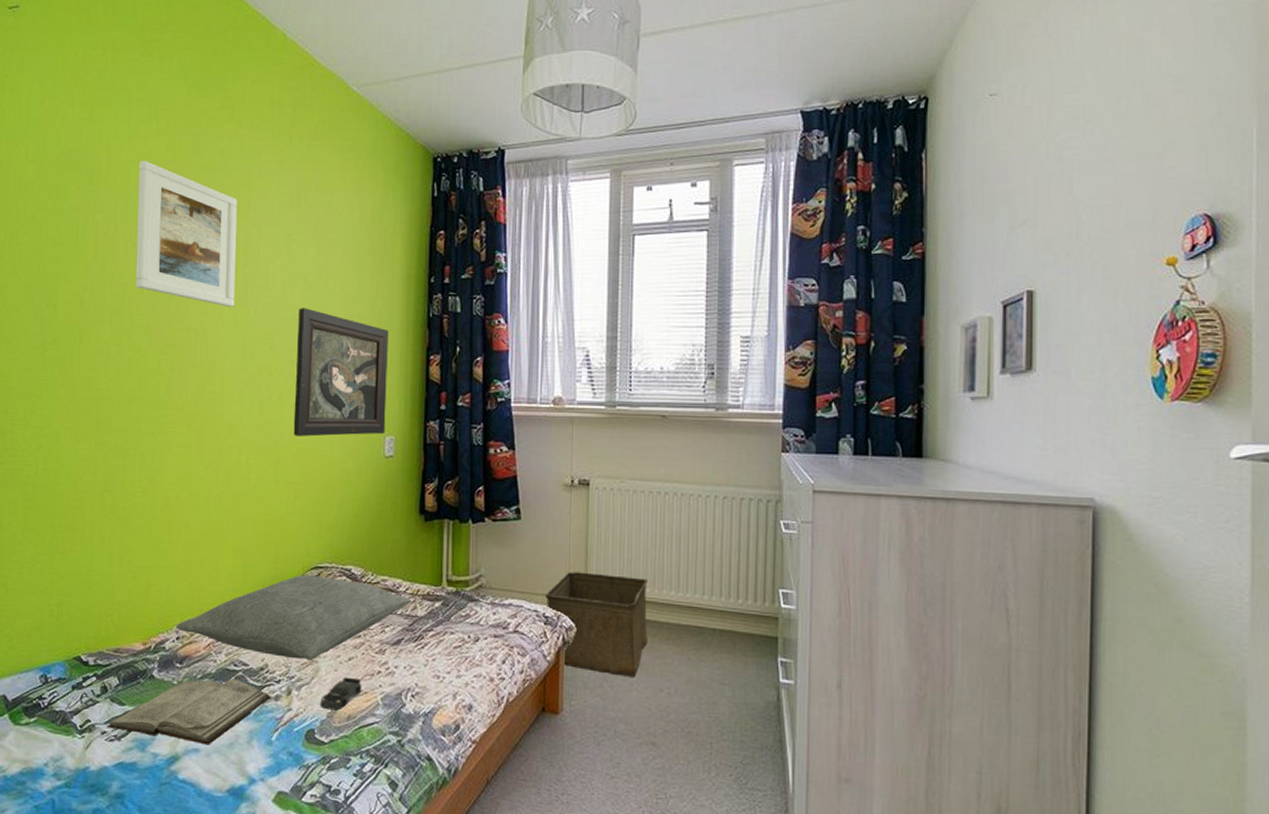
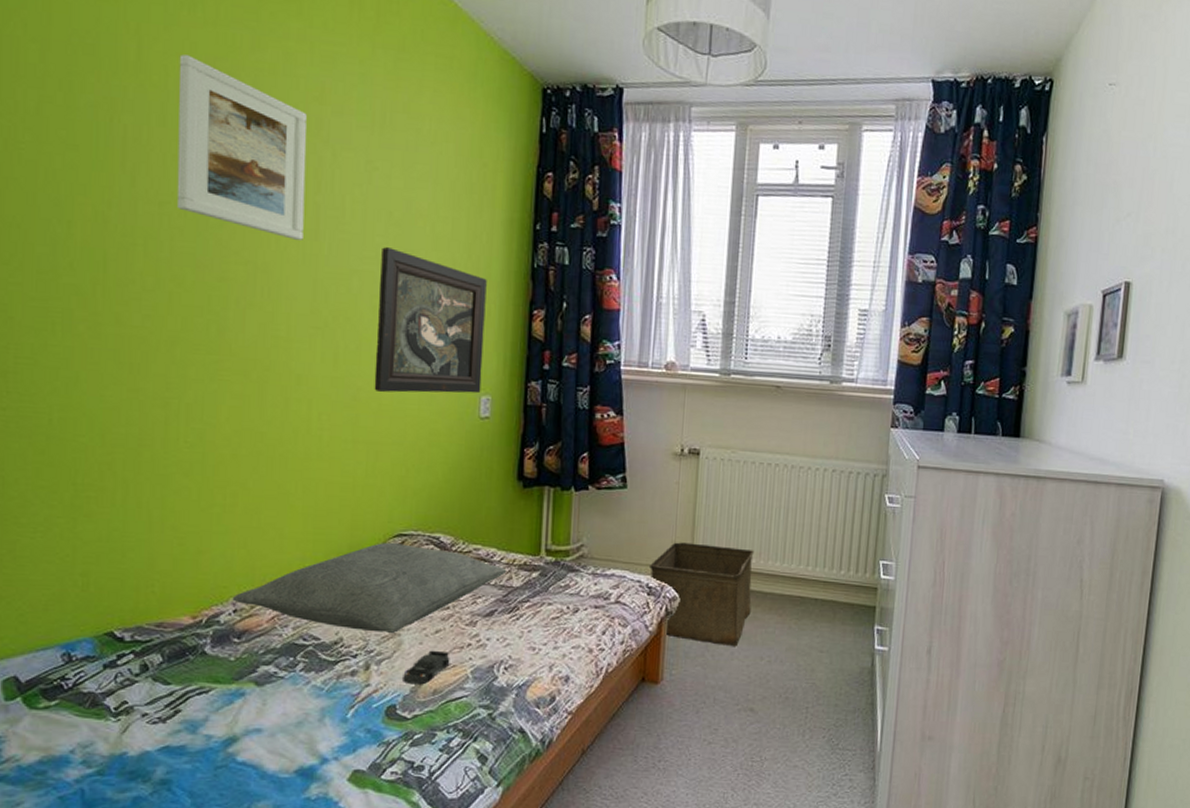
diary: present [106,679,272,745] -> none [148,654,347,725]

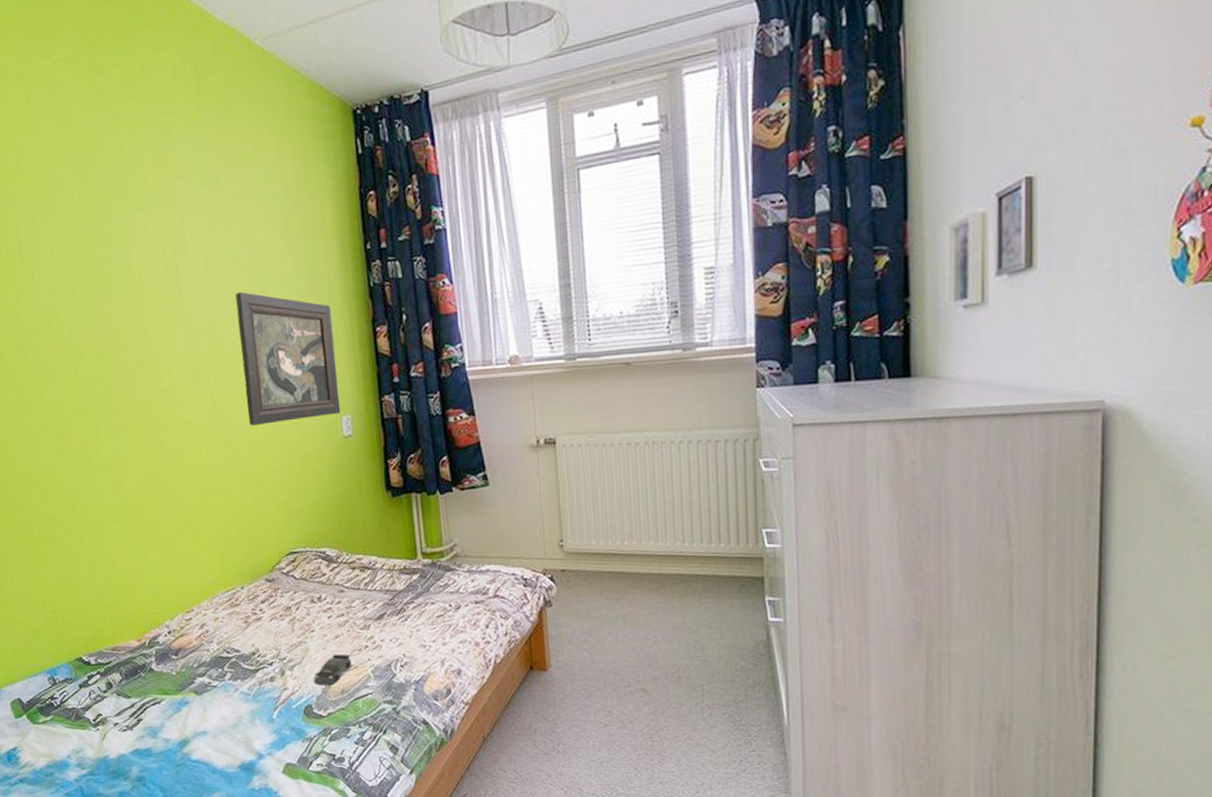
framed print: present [176,54,307,240] -> none [47,154,170,301]
pillow: present [232,542,507,634] -> none [165,560,389,642]
storage bin: present [650,542,754,646] -> none [522,531,630,630]

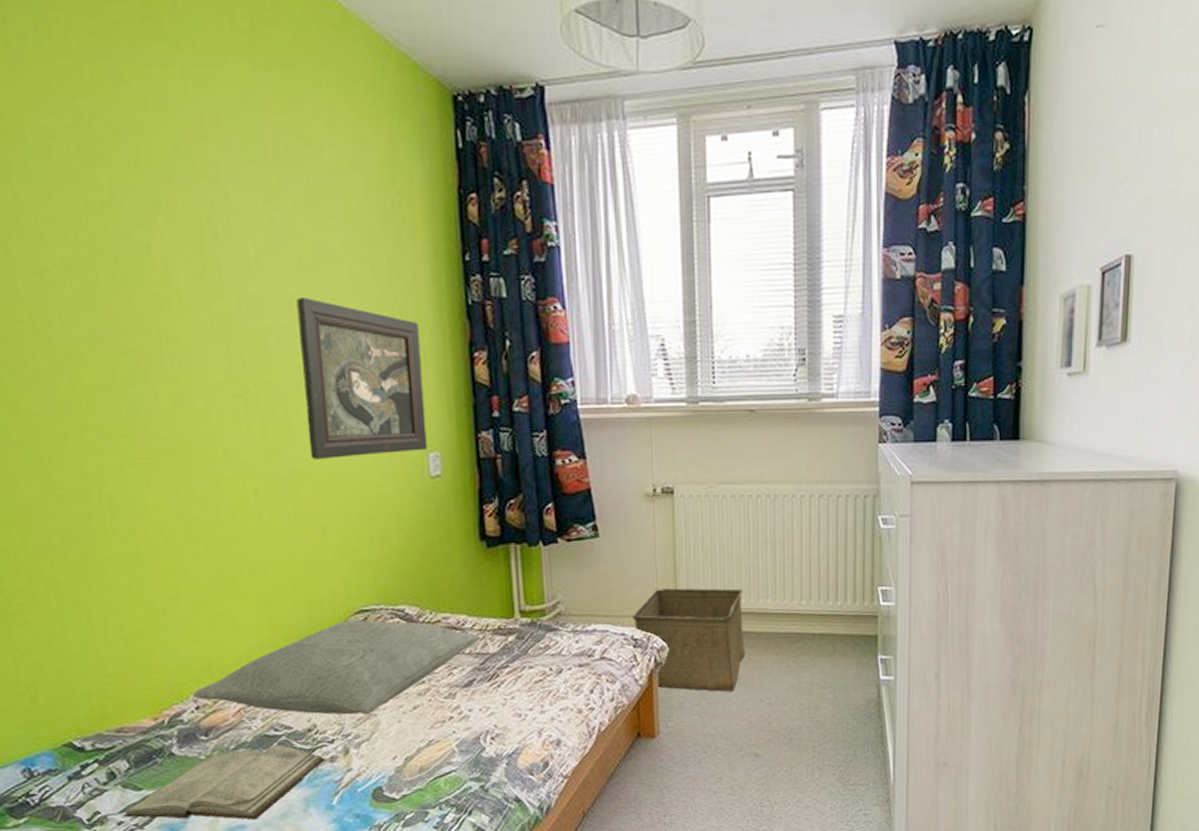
diary: none [117,665,267,728] -> present [122,745,326,820]
pillow: none [165,560,389,642] -> present [192,619,481,715]
toy car: present [314,654,352,686] -> none [385,727,433,765]
storage bin: none [522,531,630,630] -> present [633,588,745,692]

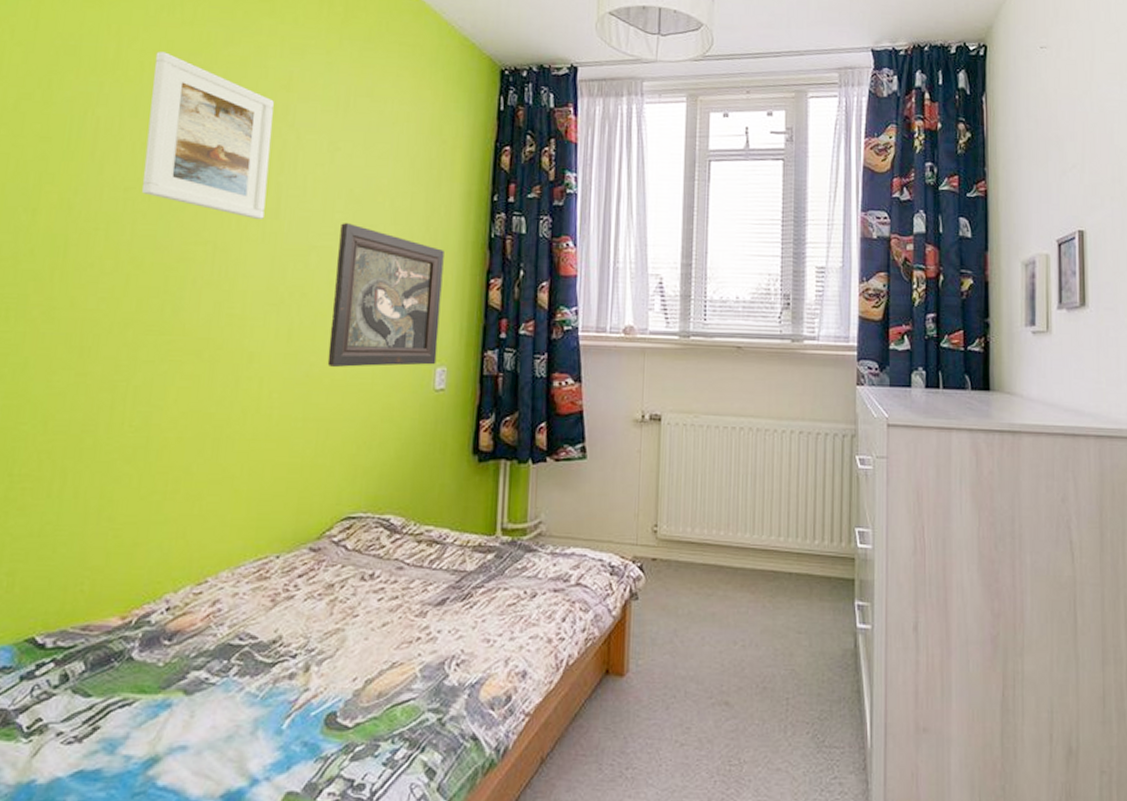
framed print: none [32,96,207,299] -> present [141,52,274,219]
diary: present [122,745,326,820] -> none [64,656,285,741]
pillow: present [192,619,481,715] -> none [166,526,460,629]
storage bin: present [633,588,745,692] -> none [612,515,722,629]

